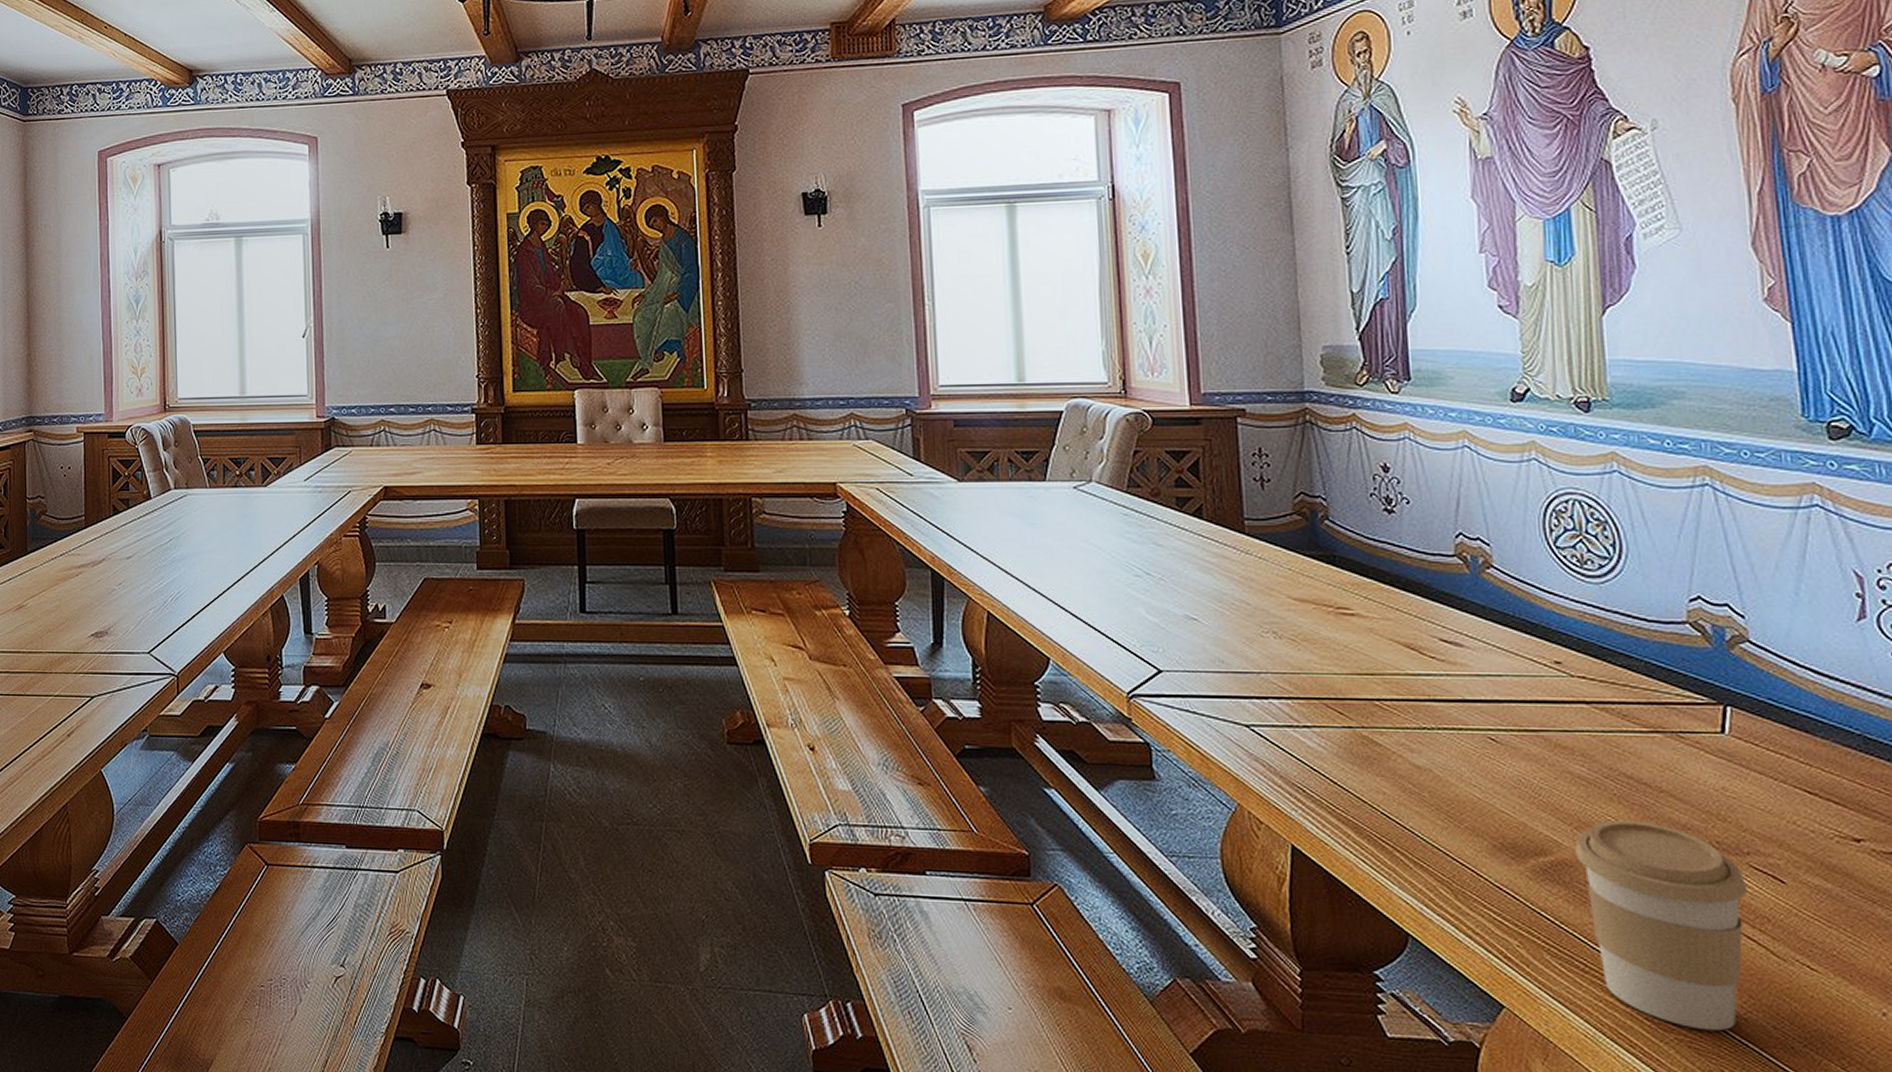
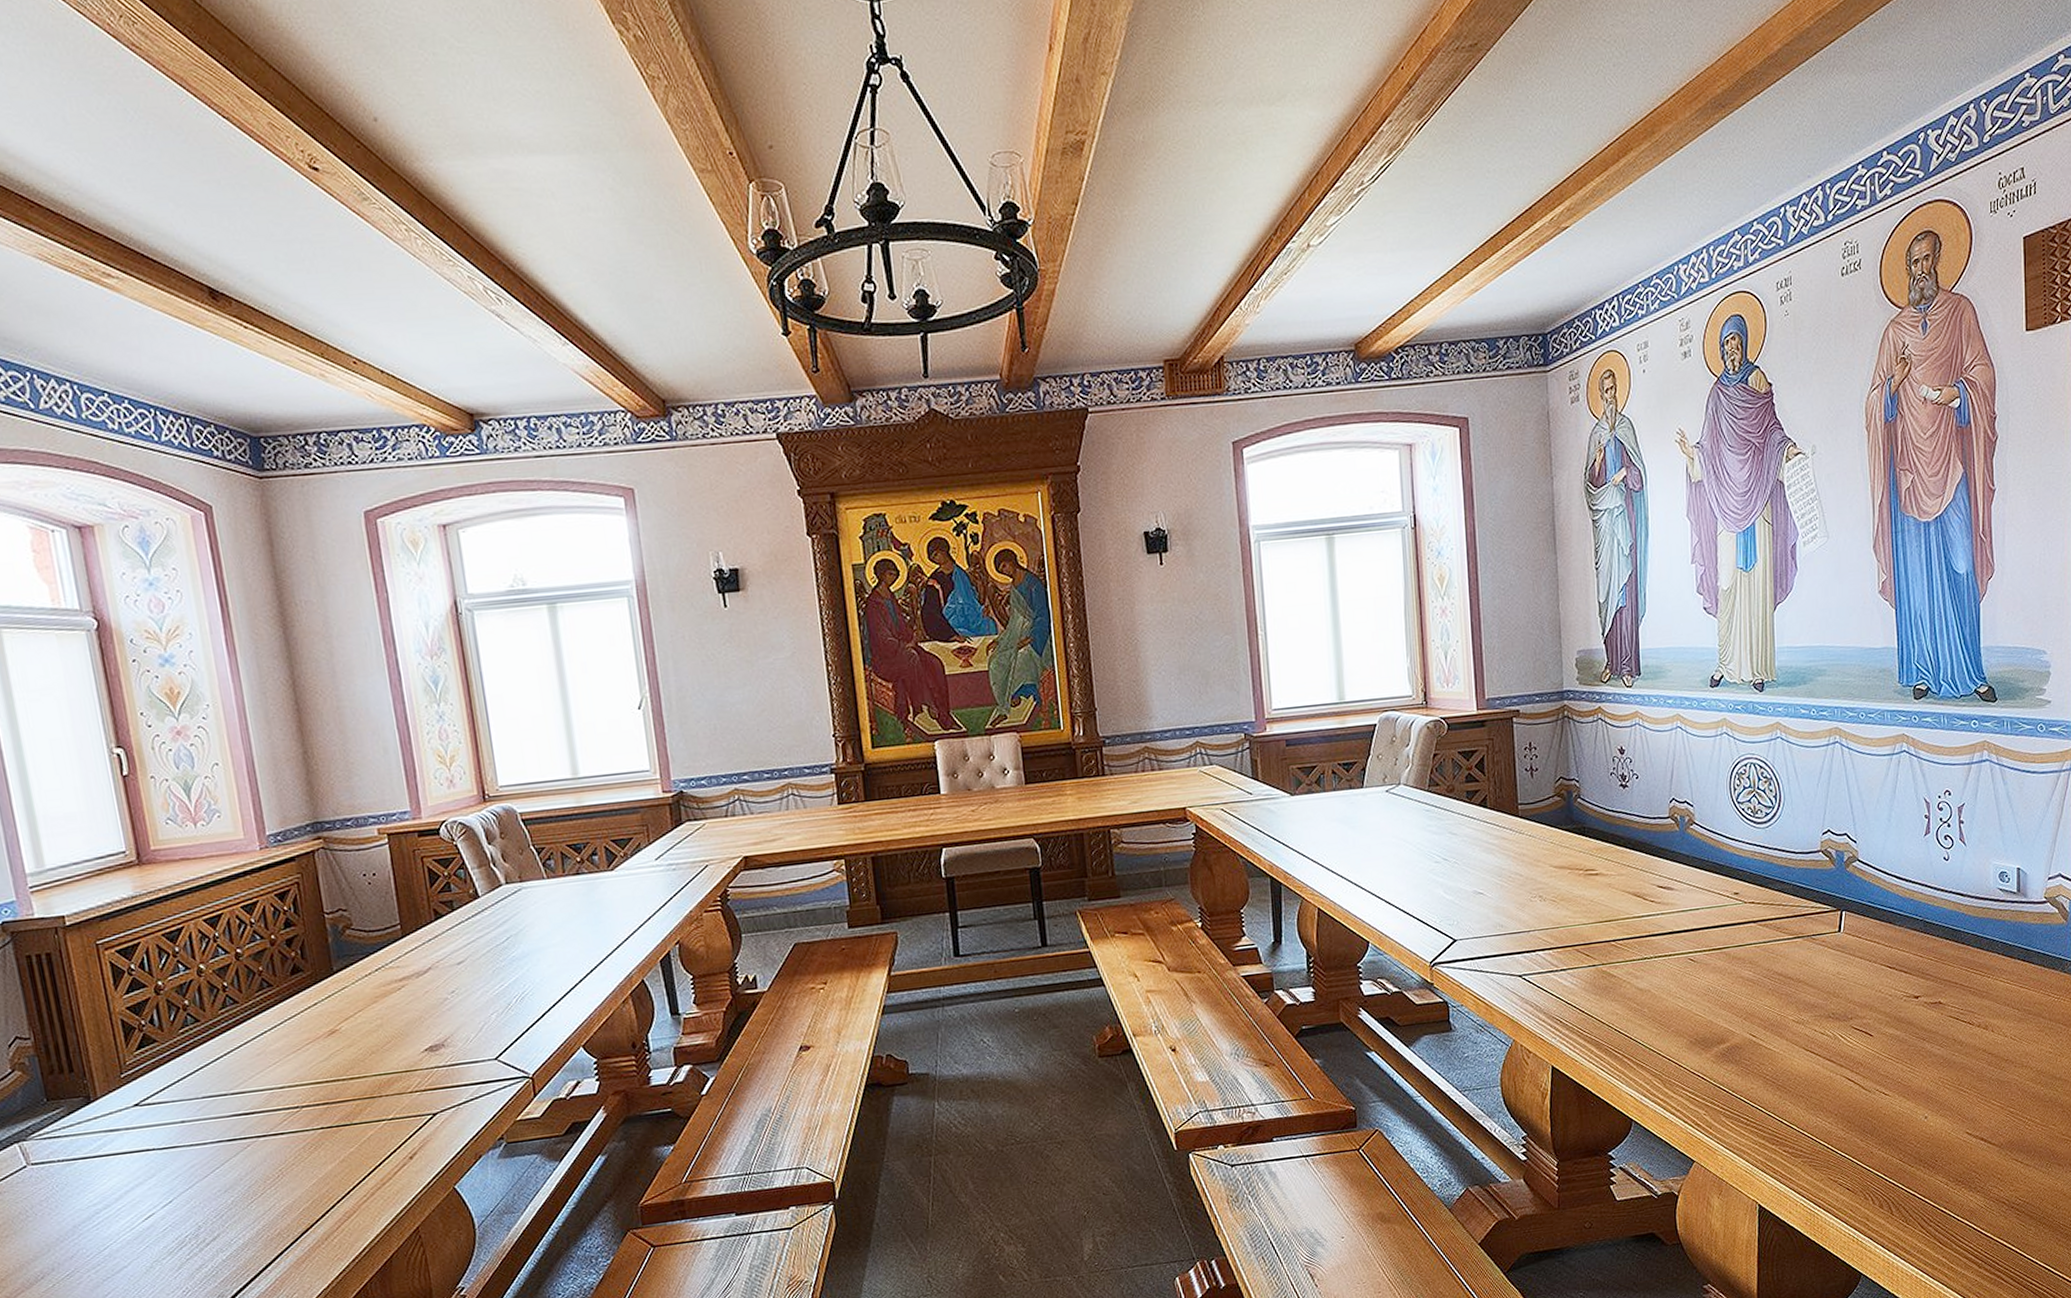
coffee cup: present [1575,819,1748,1031] -> none [1743,1006,1850,1152]

